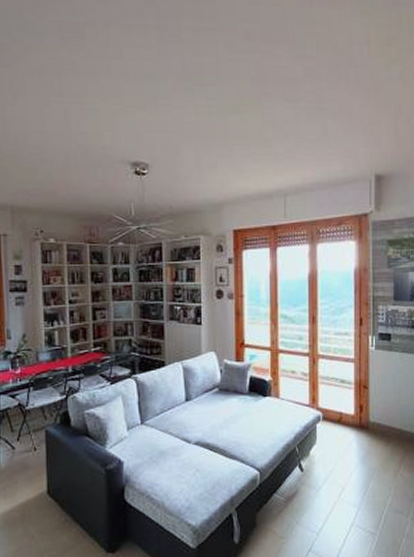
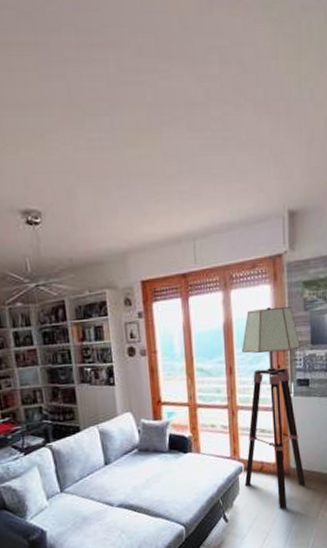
floor lamp: none [322,262,385,463] -> present [241,306,306,508]

